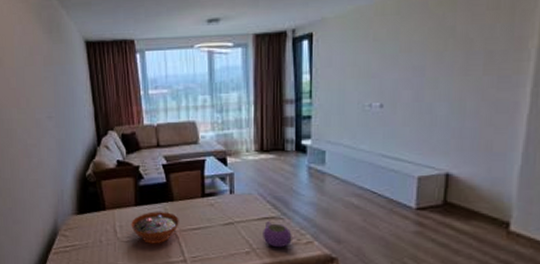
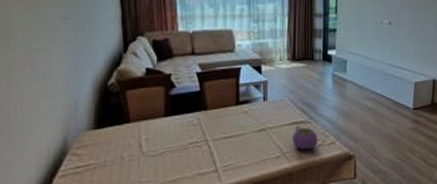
decorative bowl: present [131,211,179,244] -> none [159,122,212,156]

